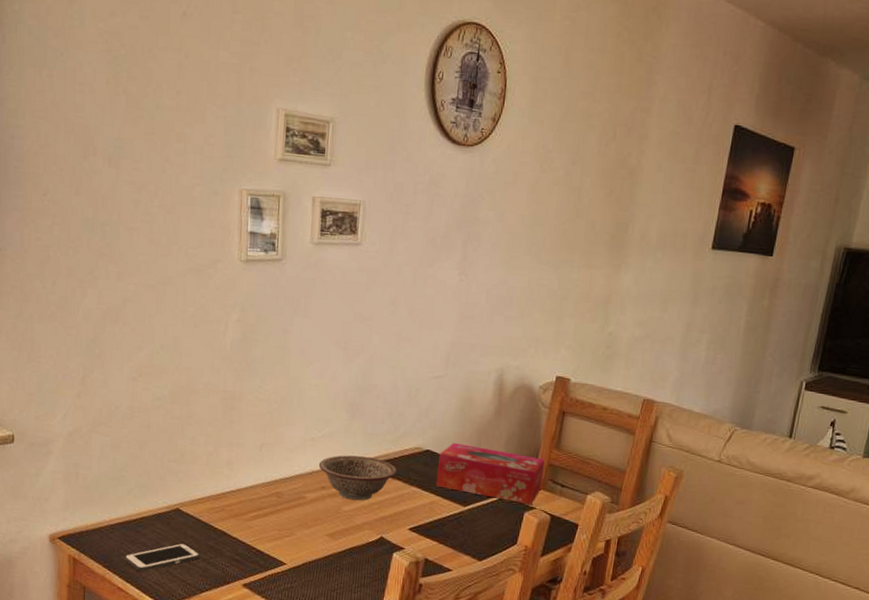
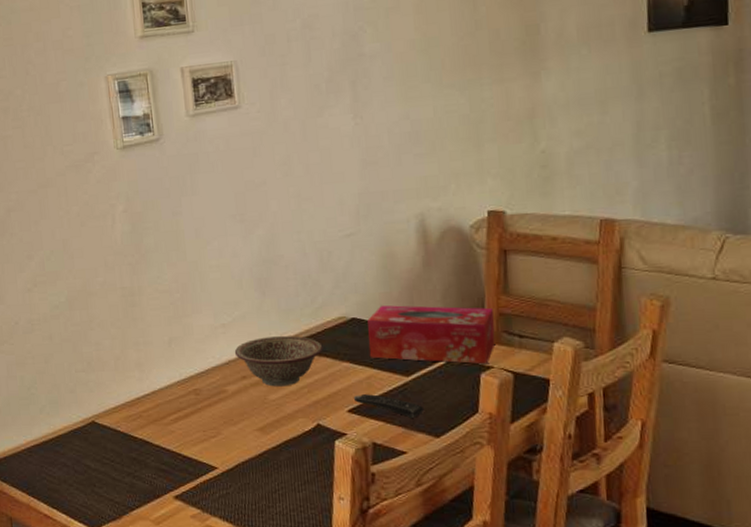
cell phone: present [124,543,200,572] -> none [46,458,124,494]
remote control: none [415,516,474,542] -> present [353,394,425,418]

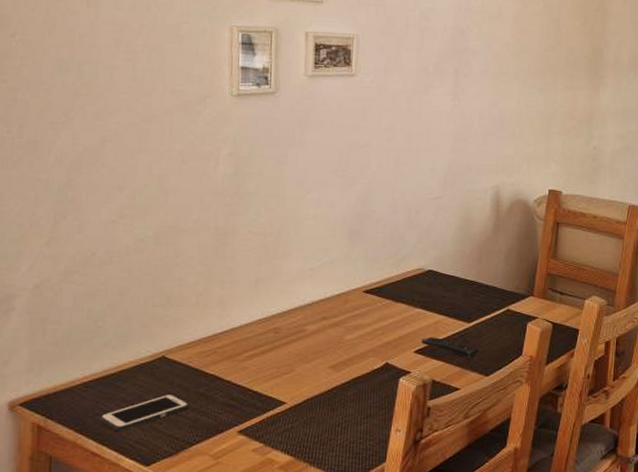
cell phone: none [46,458,124,494] -> present [100,393,190,431]
decorative bowl: present [234,336,323,387] -> none [318,282,400,328]
tissue box: present [367,305,496,365] -> none [439,260,543,315]

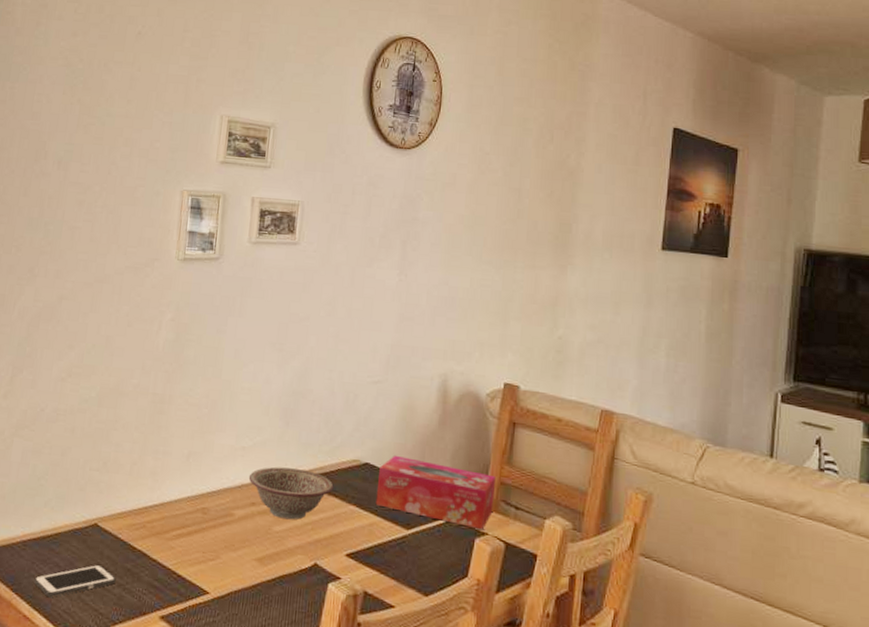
decorative bowl: none [318,282,400,328] -> present [248,467,334,520]
remote control: present [420,337,479,359] -> none [353,540,418,573]
tissue box: none [439,260,543,315] -> present [375,454,495,530]

